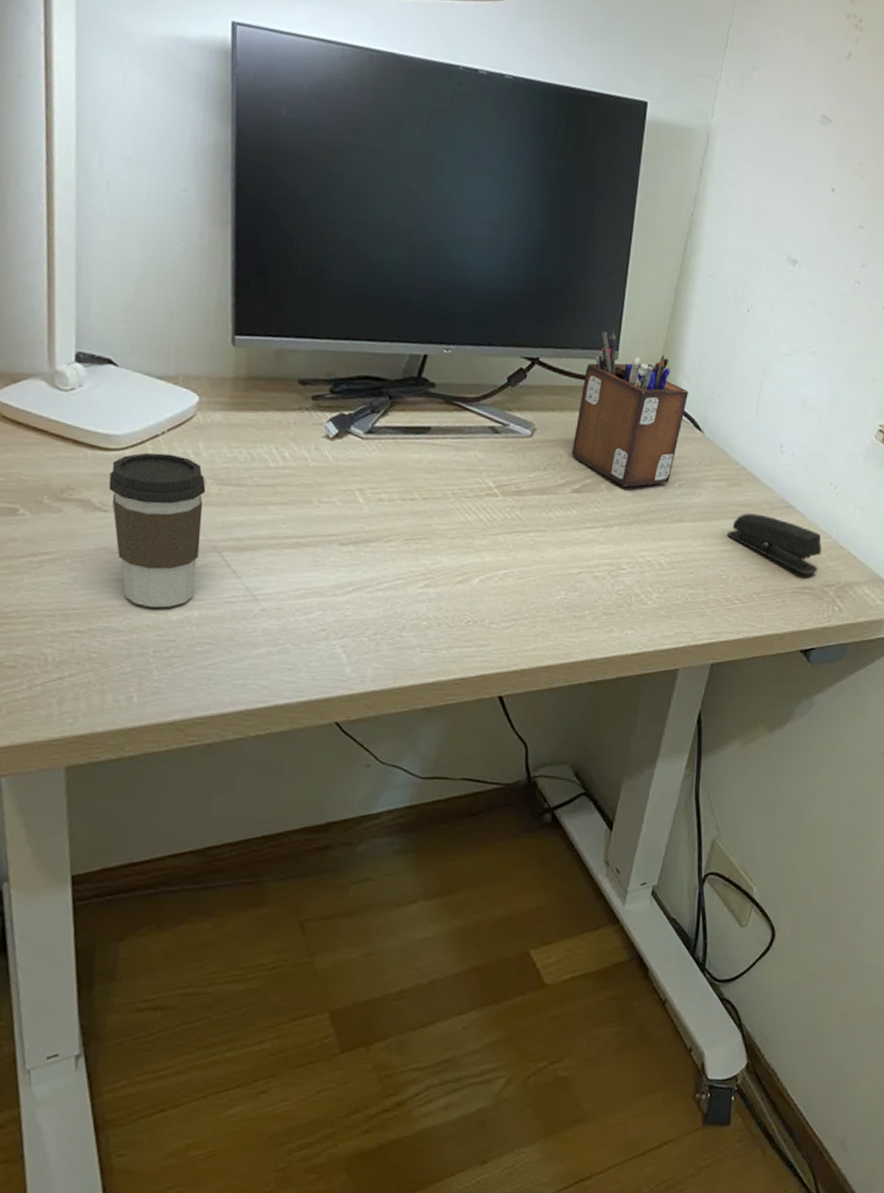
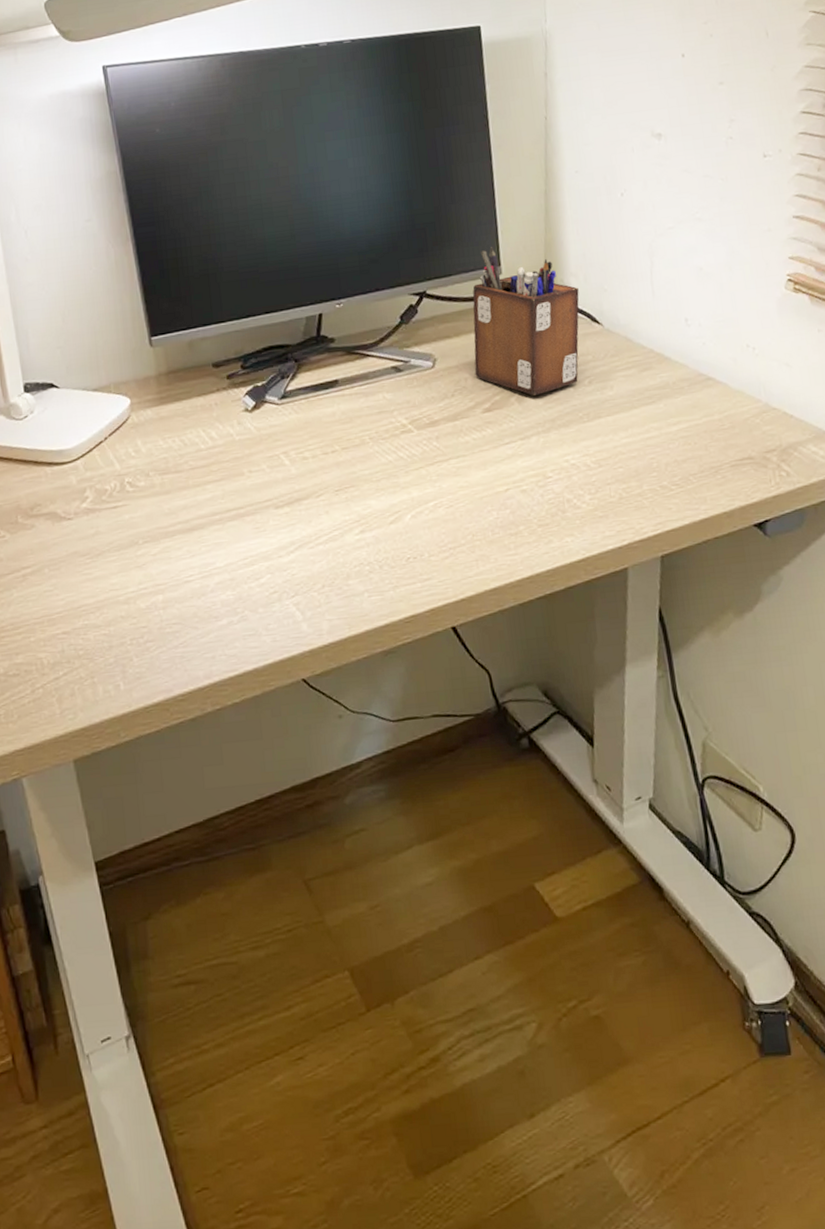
coffee cup: present [108,452,206,608] -> none [68,456,156,600]
stapler: present [727,513,822,575] -> none [649,393,754,445]

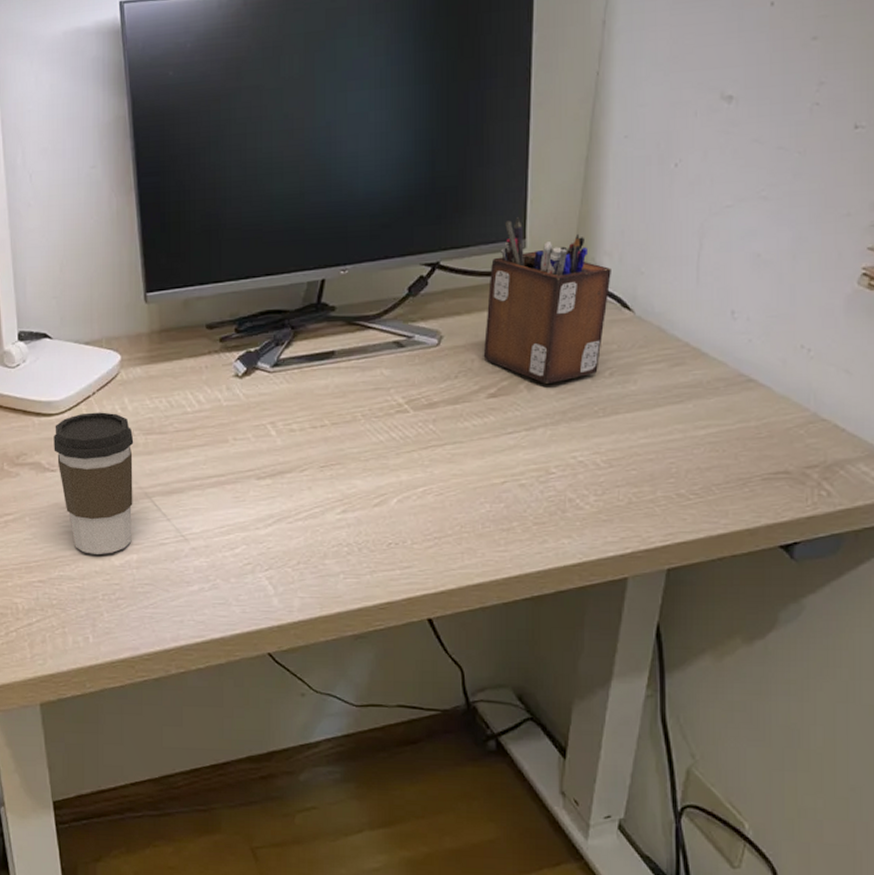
coffee cup: none [68,456,156,600] -> present [54,412,134,554]

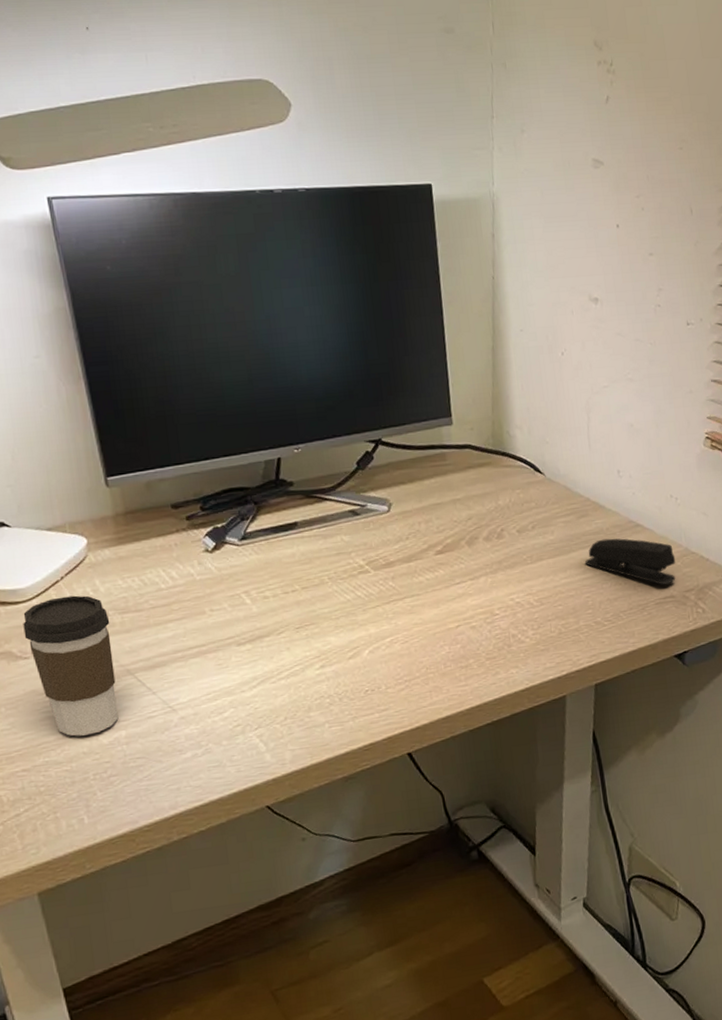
desk organizer: present [483,217,611,384] -> none [425,398,524,539]
stapler: none [674,394,798,457] -> present [585,538,676,585]

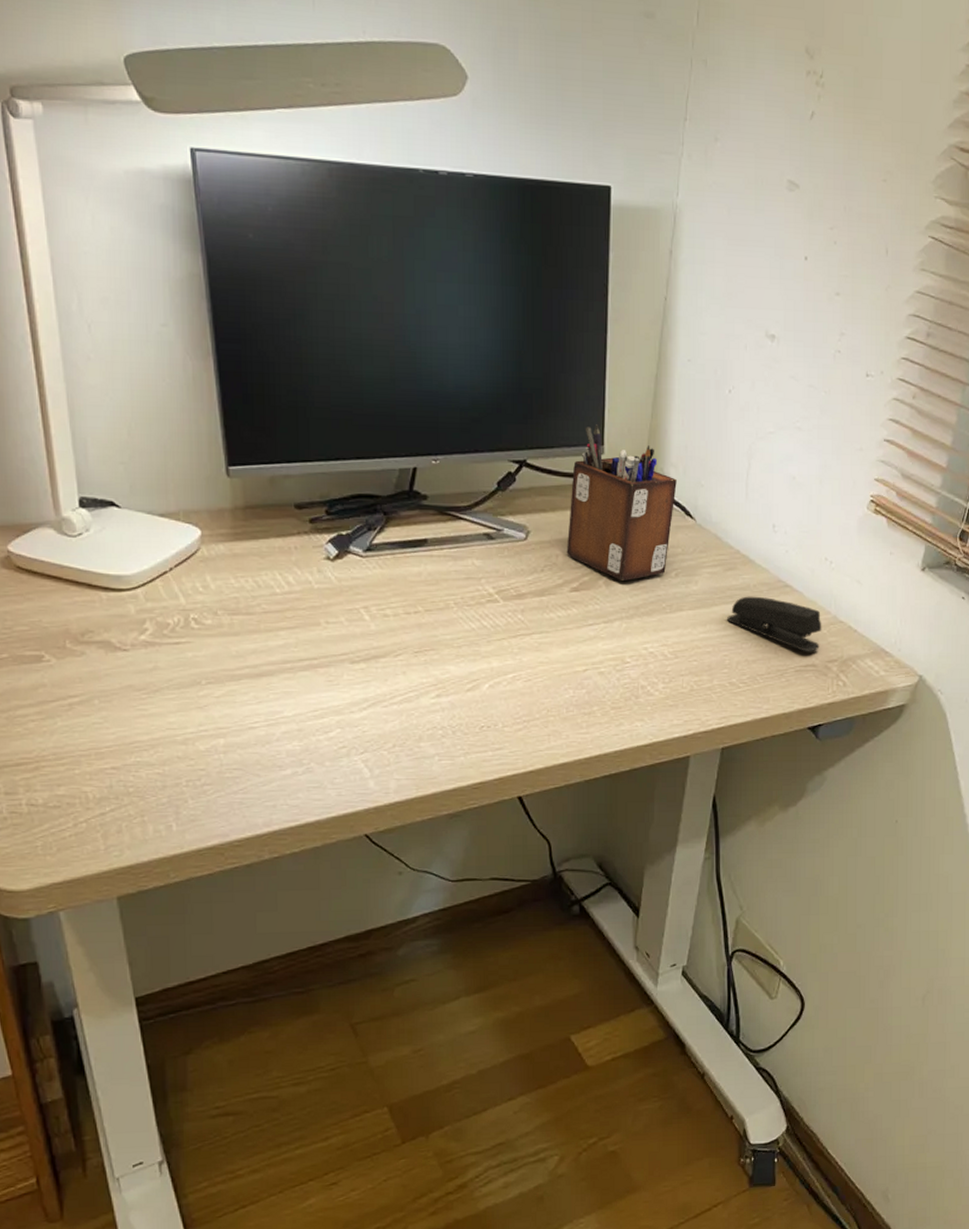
coffee cup: present [23,595,119,736] -> none [125,589,218,739]
desk organizer: none [425,398,524,539] -> present [566,424,677,581]

